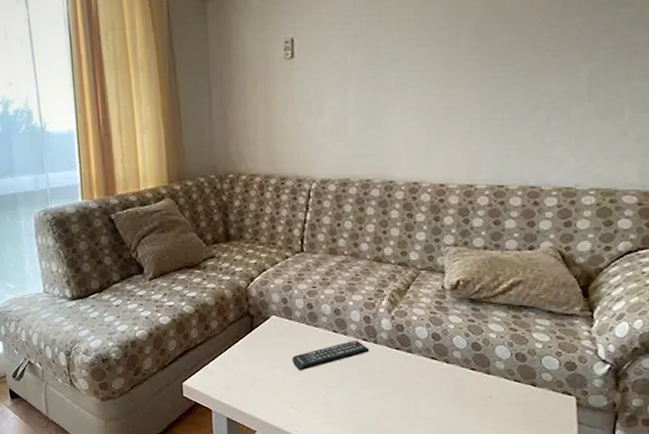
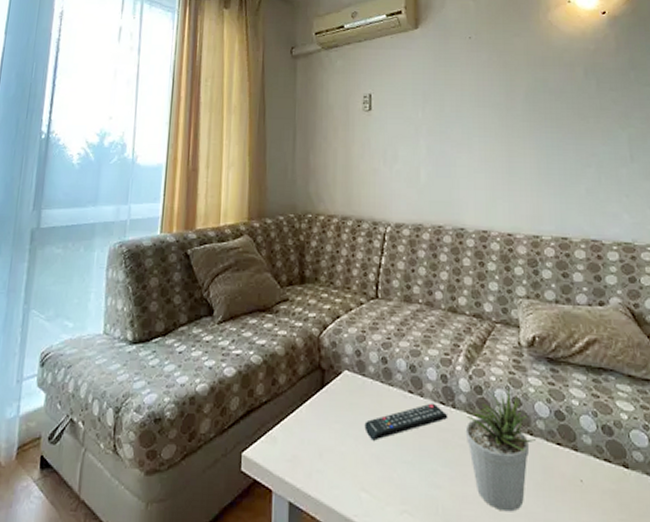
potted plant: none [385,326,453,421] -> present [465,389,537,512]

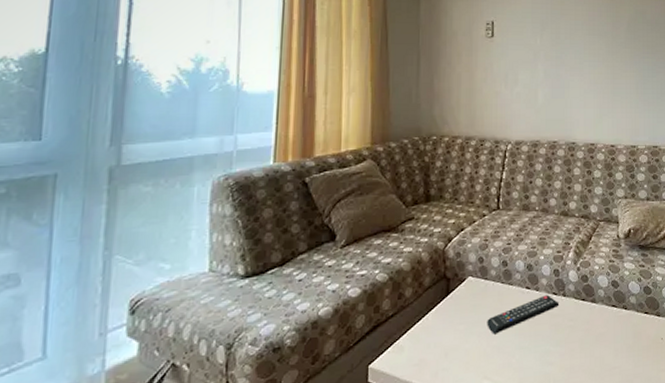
potted plant: present [465,389,537,512] -> none [573,274,630,374]

